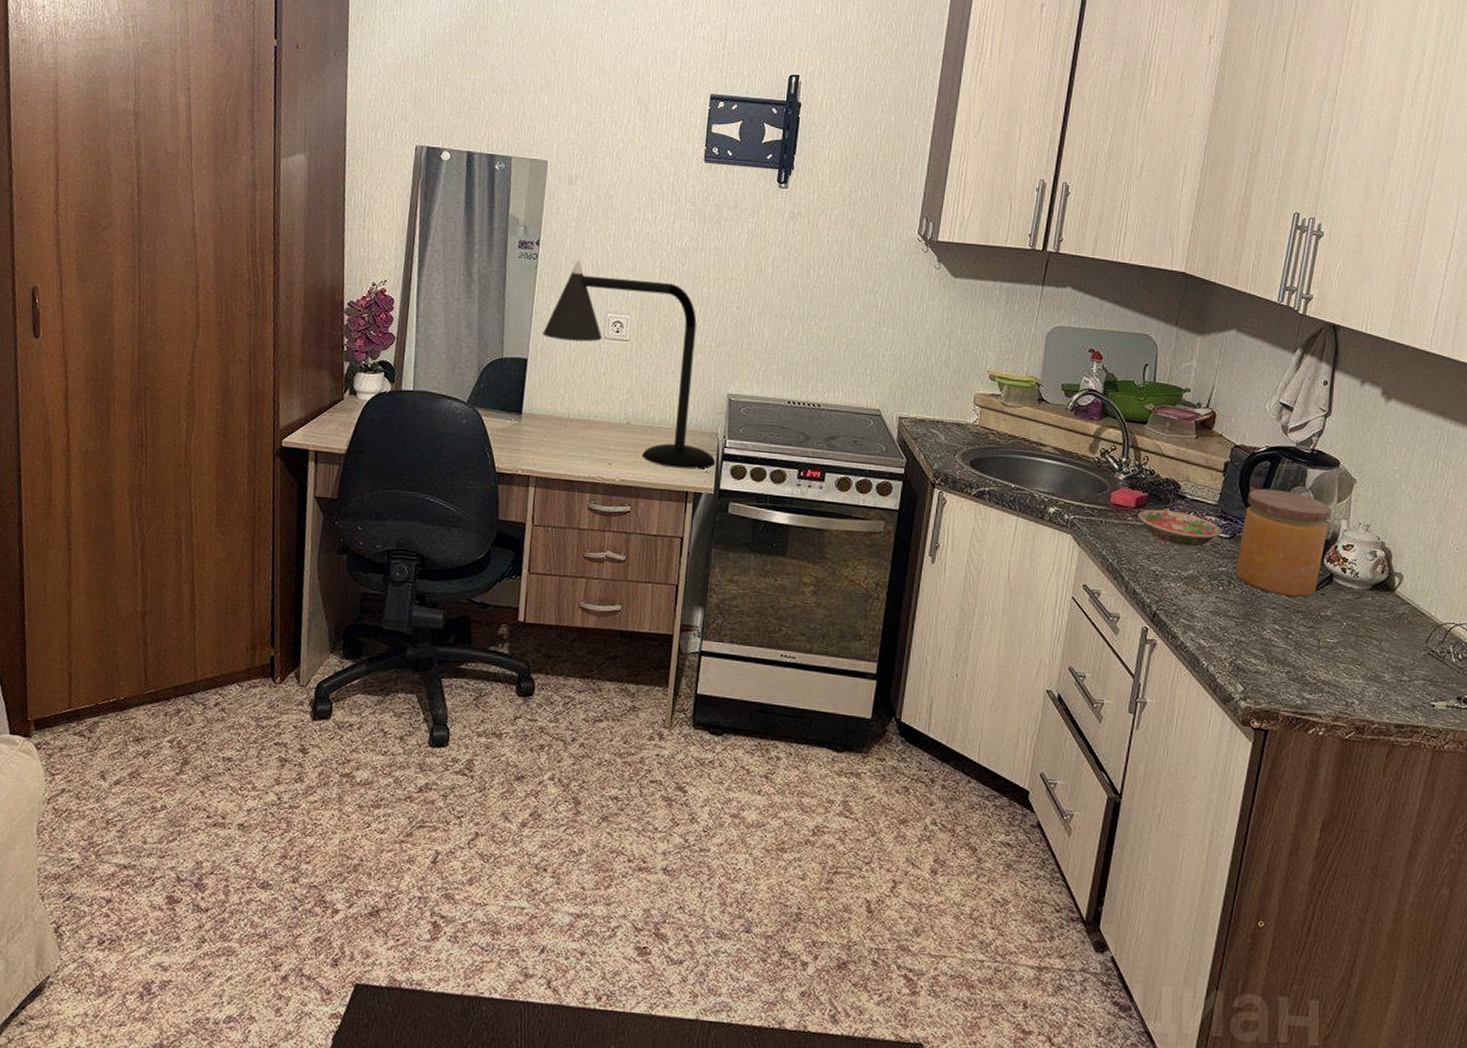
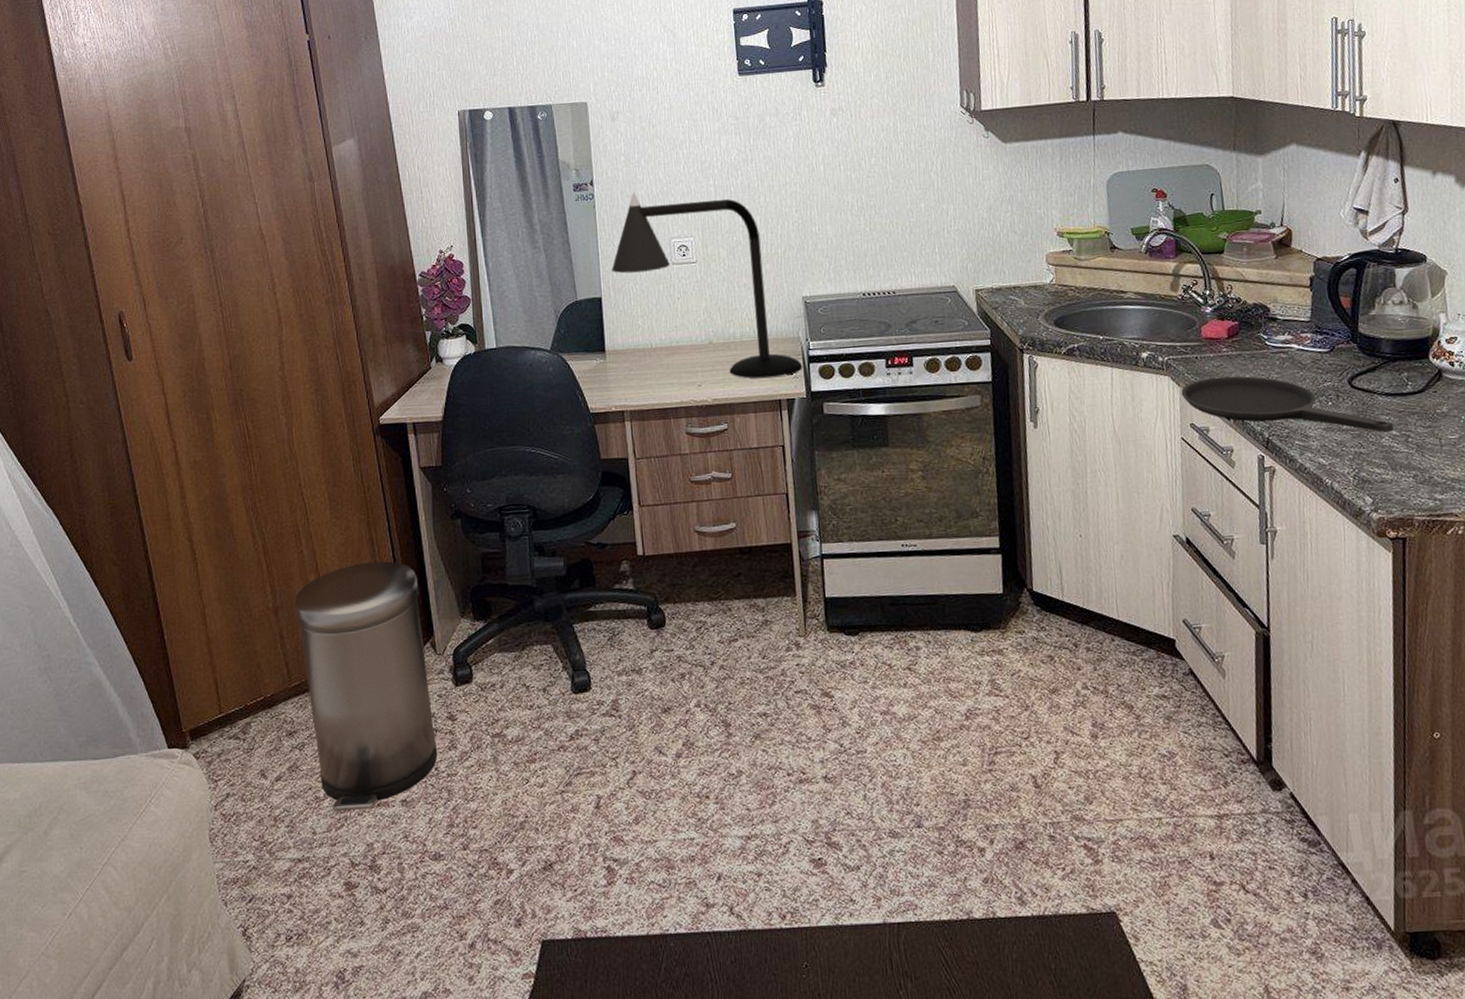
pedal bin: none [160,581,293,828] -> present [294,561,437,812]
frying pan: none [1080,543,1278,626] -> present [1181,375,1394,433]
bowl: present [1138,508,1222,547] -> none [1232,334,1321,368]
jar: present [1235,488,1332,598] -> none [1339,294,1428,401]

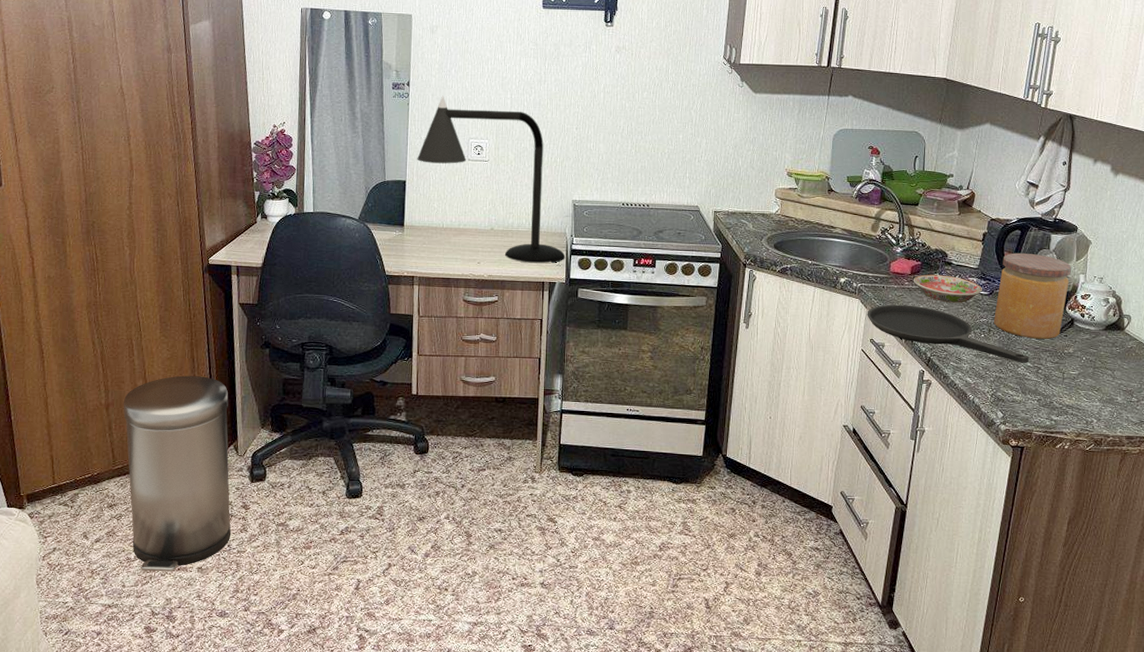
bowl: none [1232,334,1321,368] -> present [913,274,982,303]
jar: none [1339,294,1428,401] -> present [994,253,1072,339]

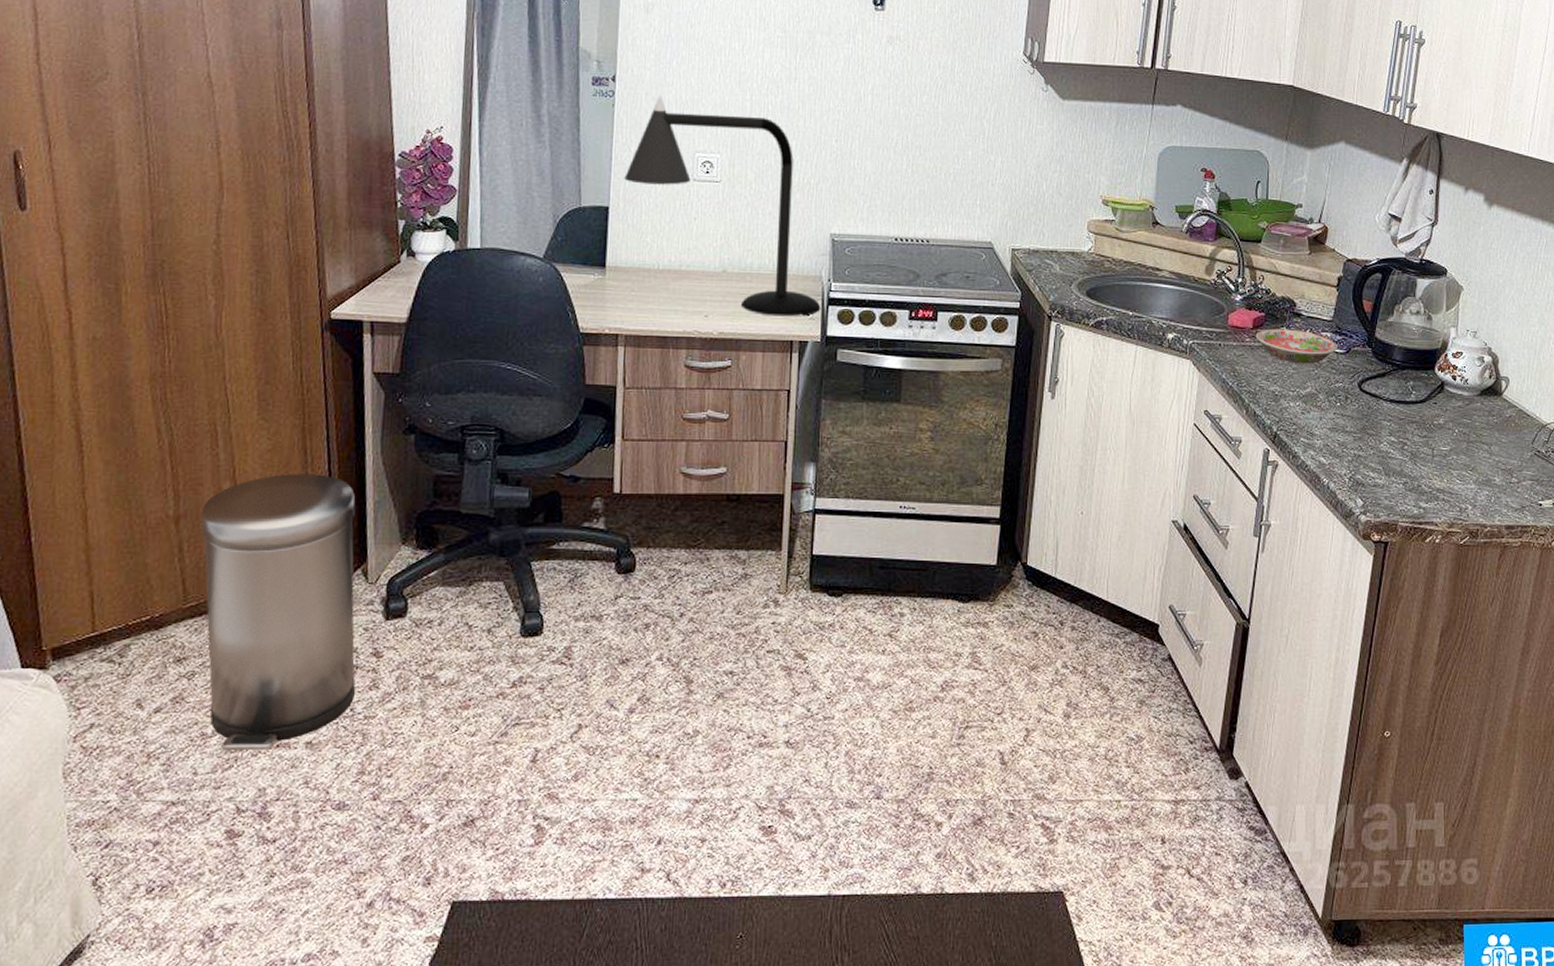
frying pan: present [867,304,1030,363] -> none [1200,366,1394,438]
jar: present [994,253,1072,339] -> none [1352,301,1441,408]

